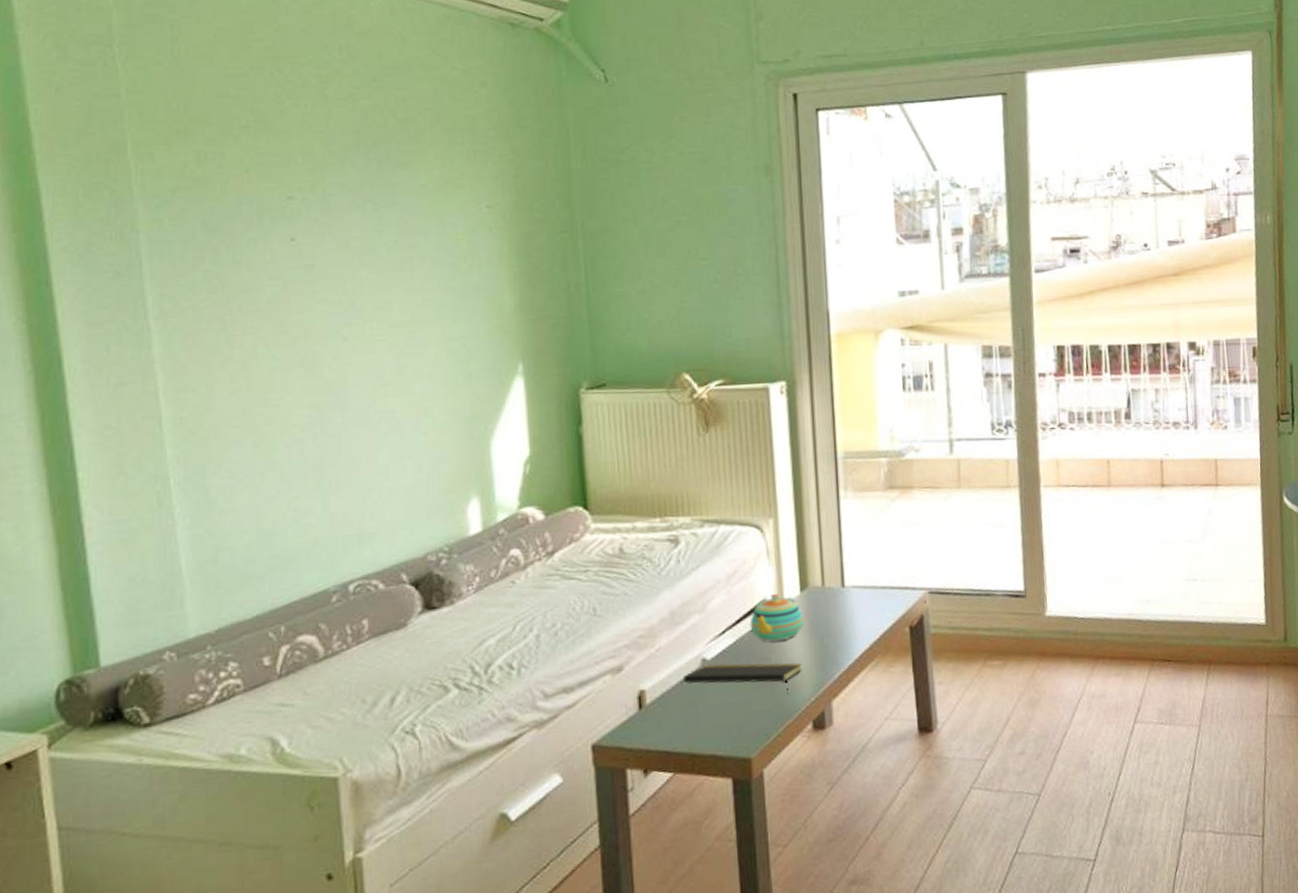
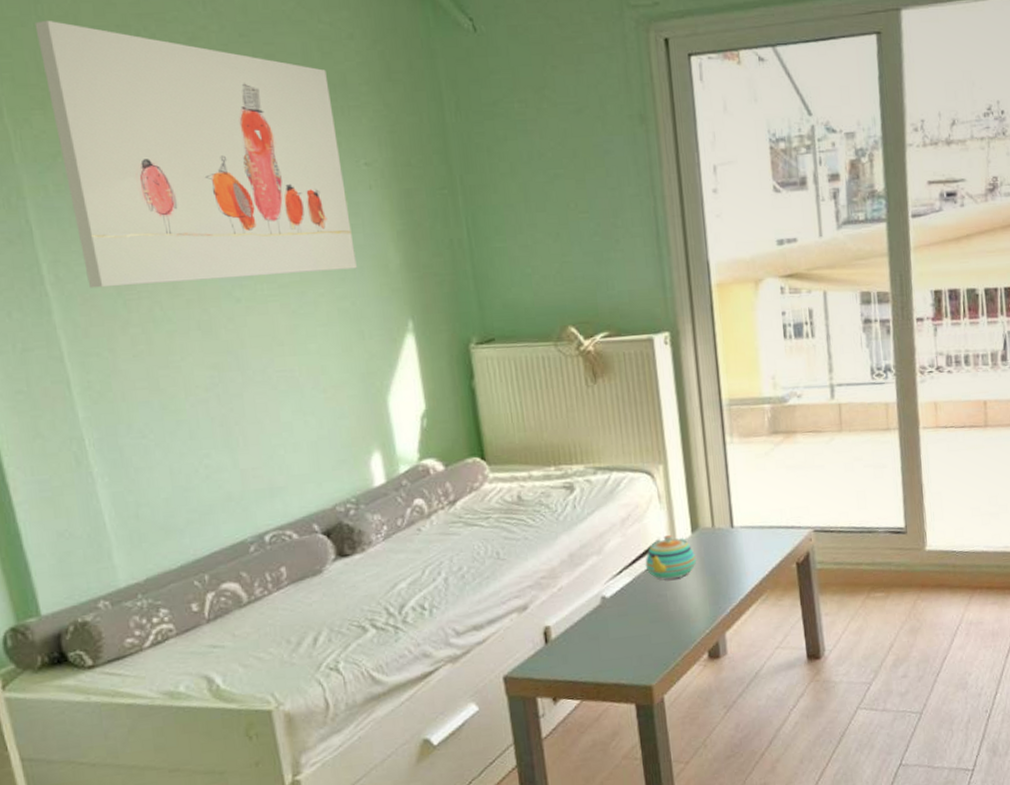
wall art: none [170,60,470,323] -> present [34,20,357,288]
notepad: present [683,662,802,695] -> none [585,598,696,628]

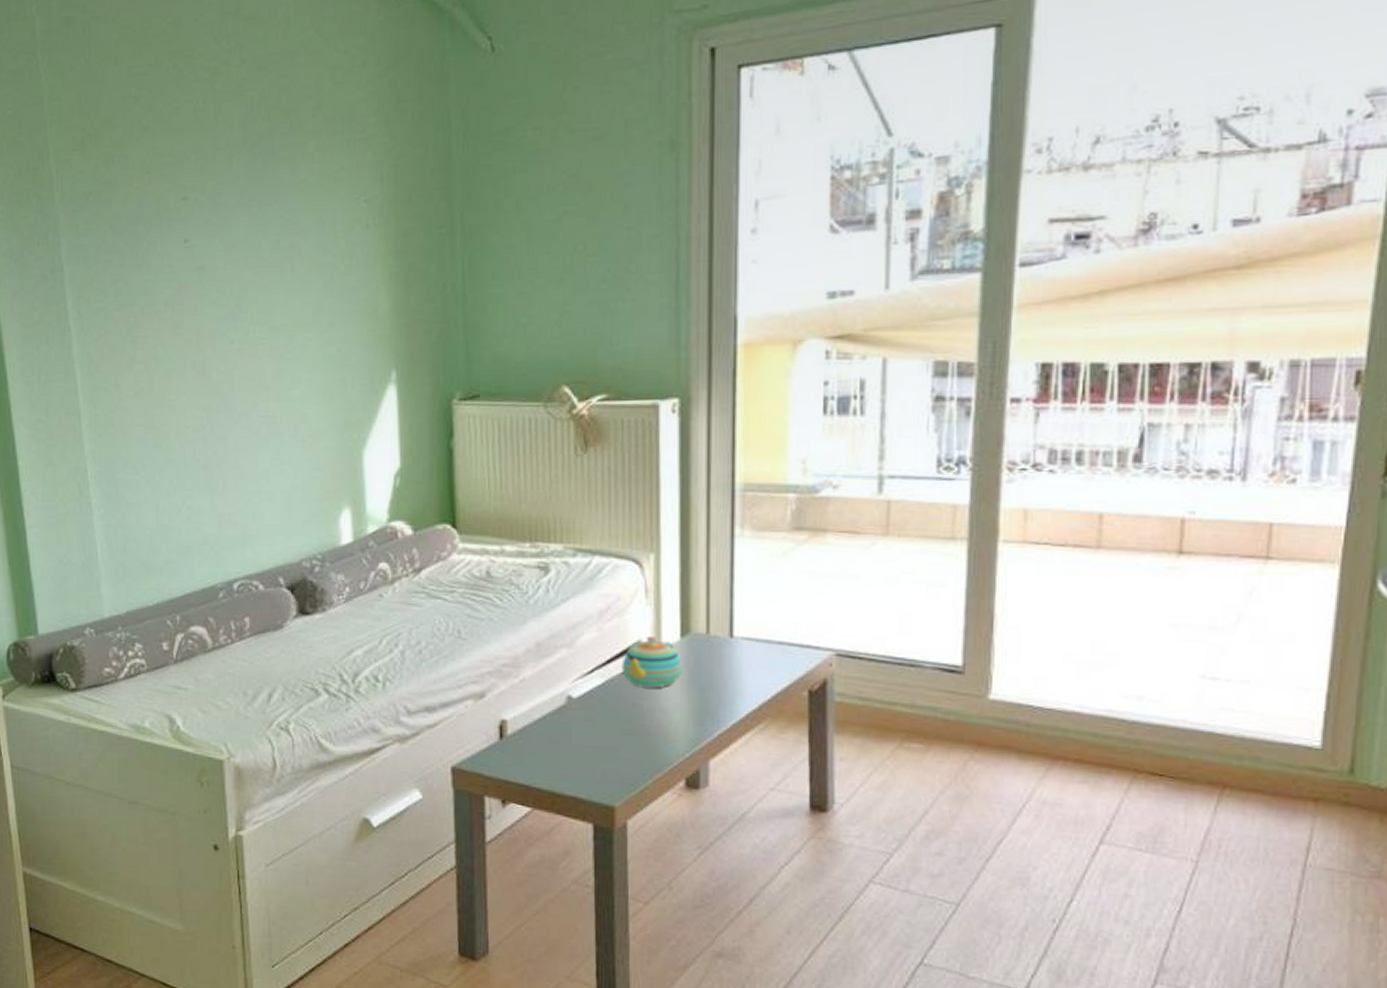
wall art: present [34,20,357,288] -> none [82,62,346,325]

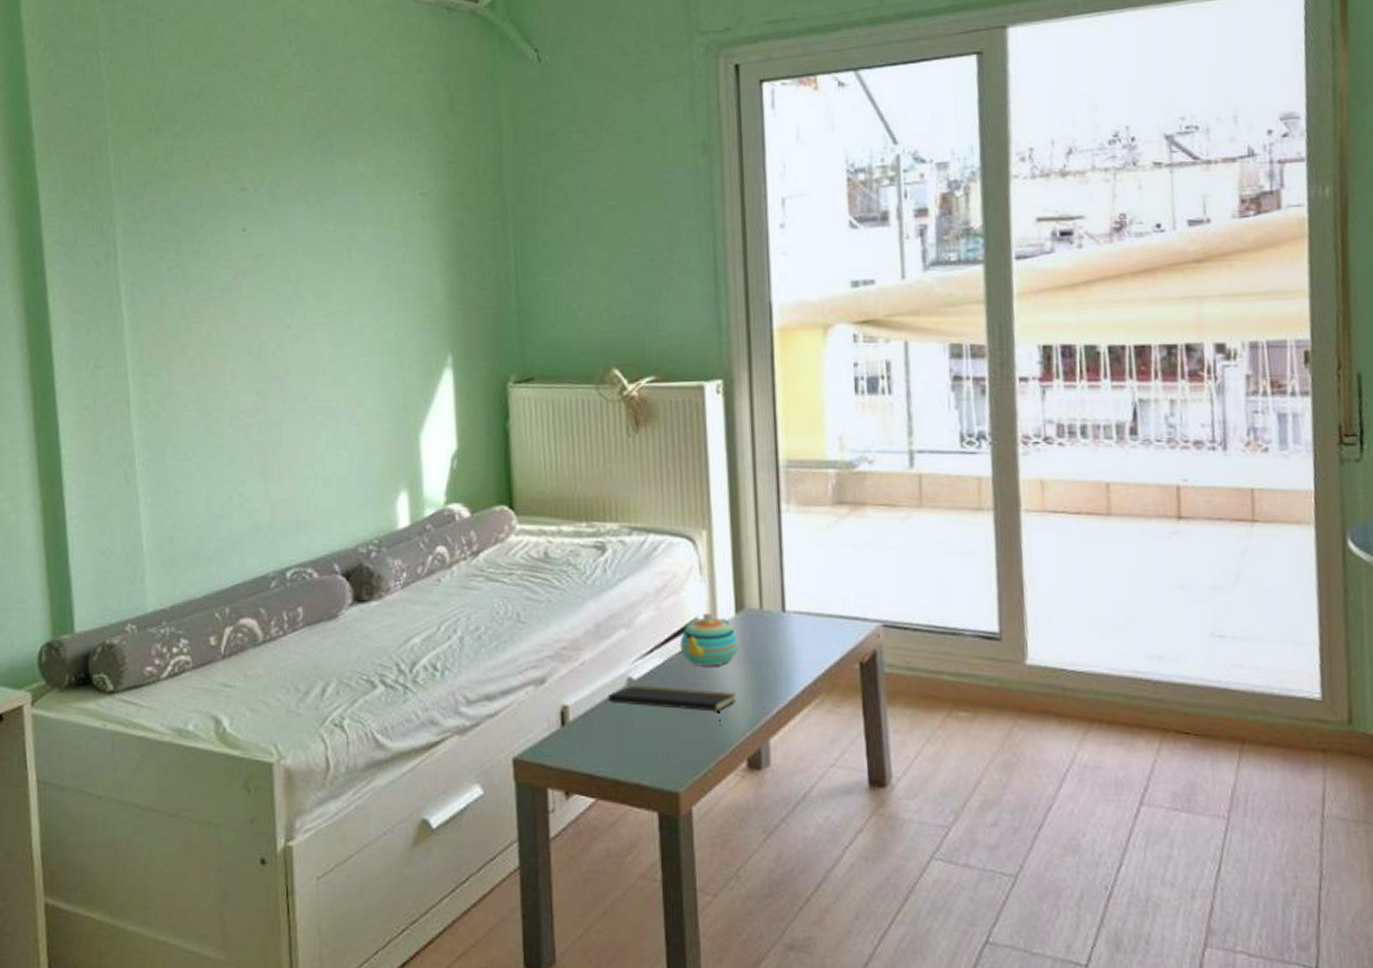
notepad: none [547,703,677,747] -> present [608,685,736,727]

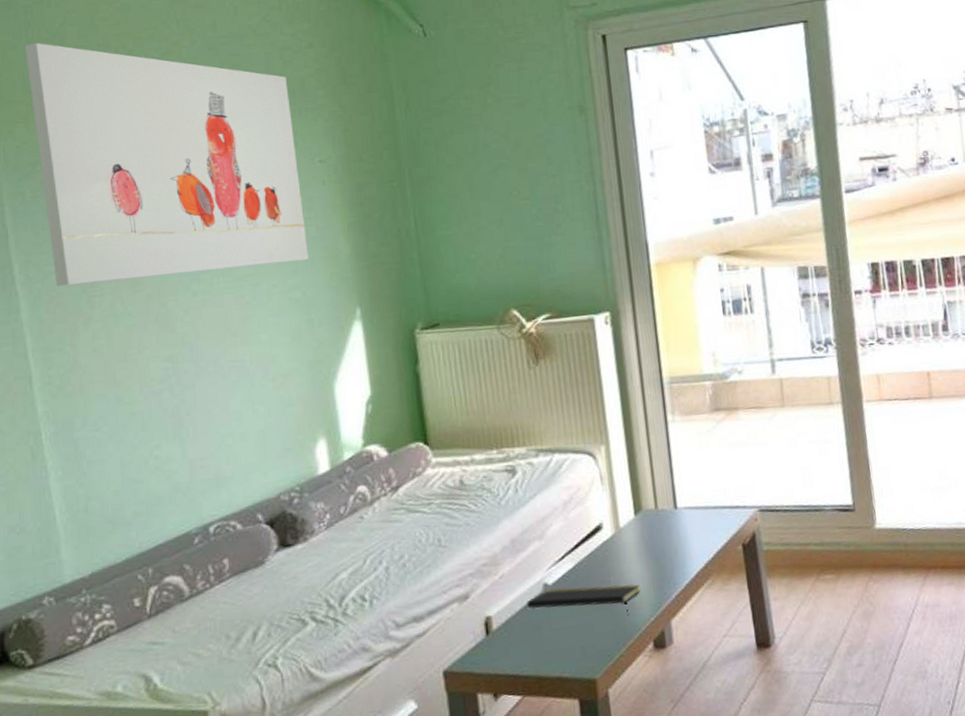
wall art: none [144,61,403,311] -> present [25,42,309,287]
teapot: present [679,612,740,666] -> none [587,517,641,565]

